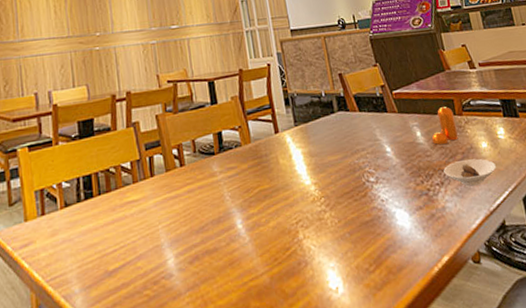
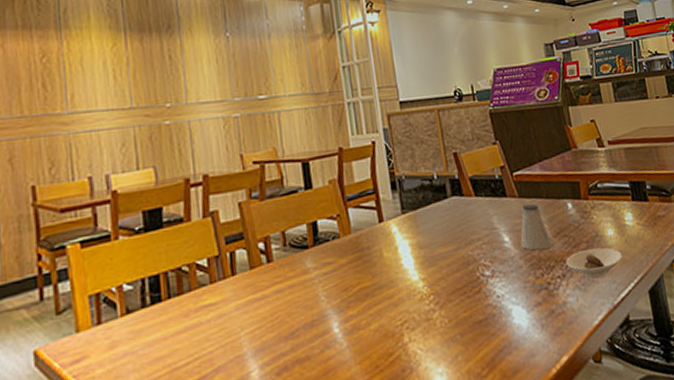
saltshaker: none [401,118,431,160] -> present [520,203,553,251]
pepper shaker: present [431,107,459,145] -> none [554,190,583,233]

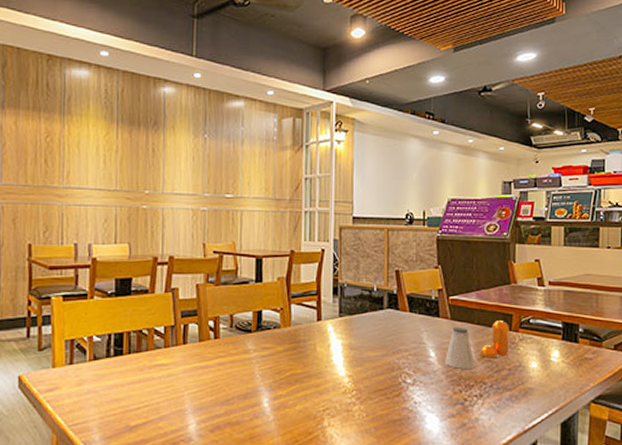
pepper shaker: none [554,190,583,233] -> present [480,321,509,359]
saucer: present [566,247,622,278] -> none [485,377,541,403]

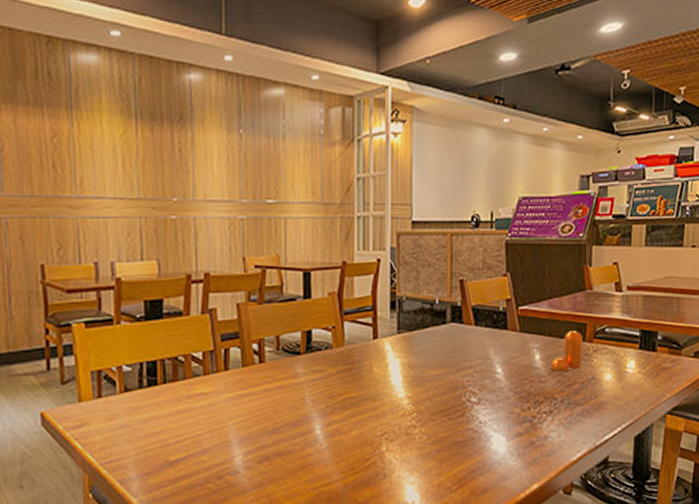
saltshaker: present [445,327,476,369] -> none [513,339,546,385]

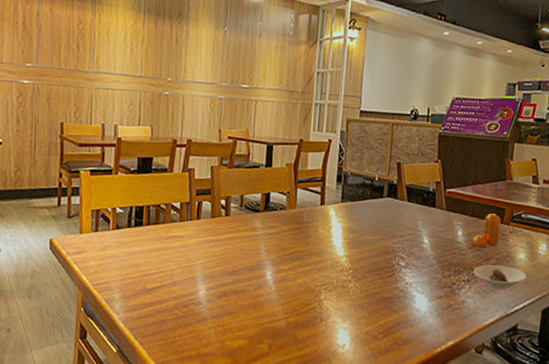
saucer: none [555,390,615,418] -> present [473,265,527,290]

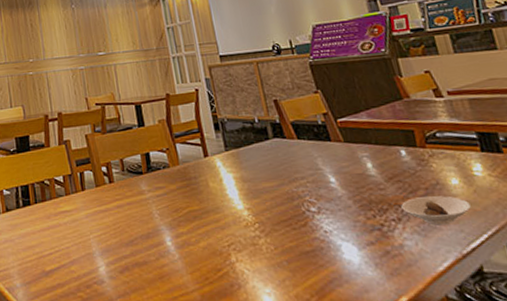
pepper shaker: present [471,214,501,248] -> none [385,138,420,179]

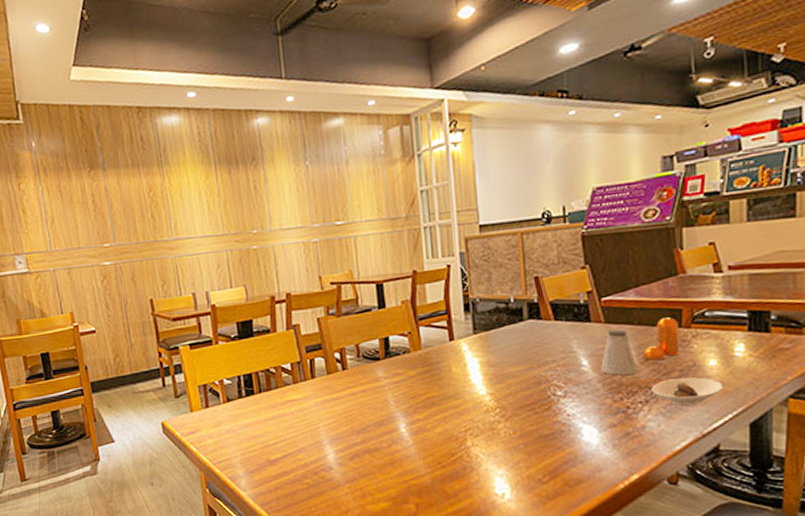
saltshaker: none [347,148,385,193] -> present [601,329,639,376]
pepper shaker: none [385,138,420,179] -> present [643,317,679,361]

